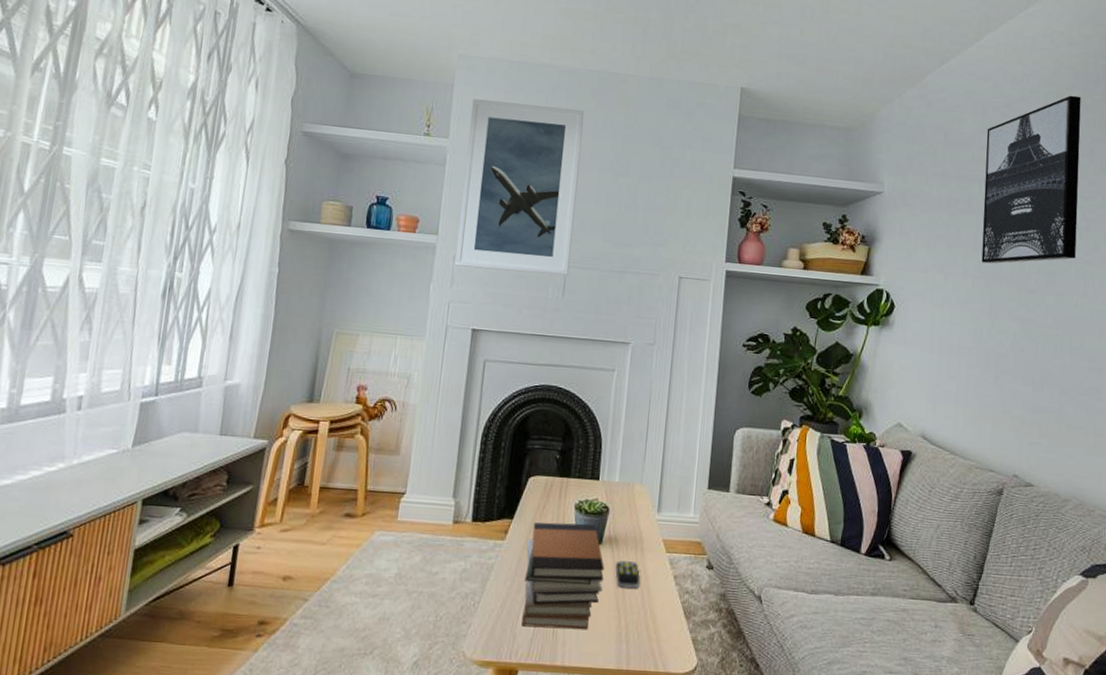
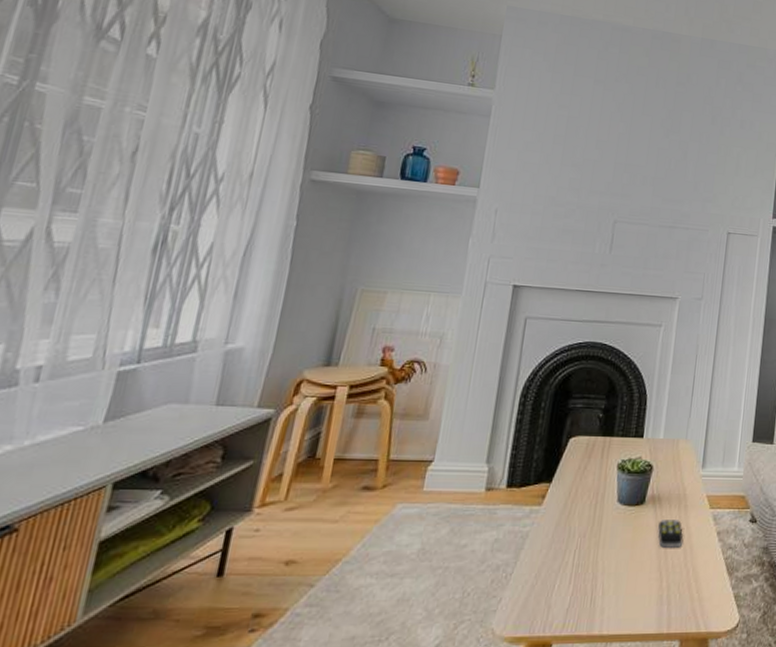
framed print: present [454,99,585,276] -> none [496,51,637,231]
book stack: present [521,522,604,630] -> none [557,483,647,596]

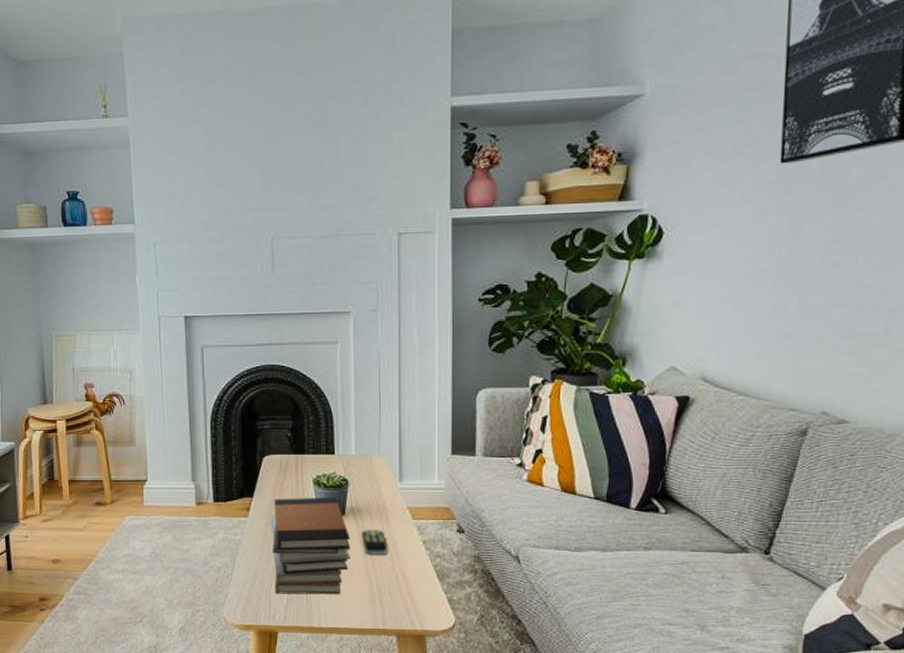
book stack: none [557,483,647,596] -> present [270,497,350,595]

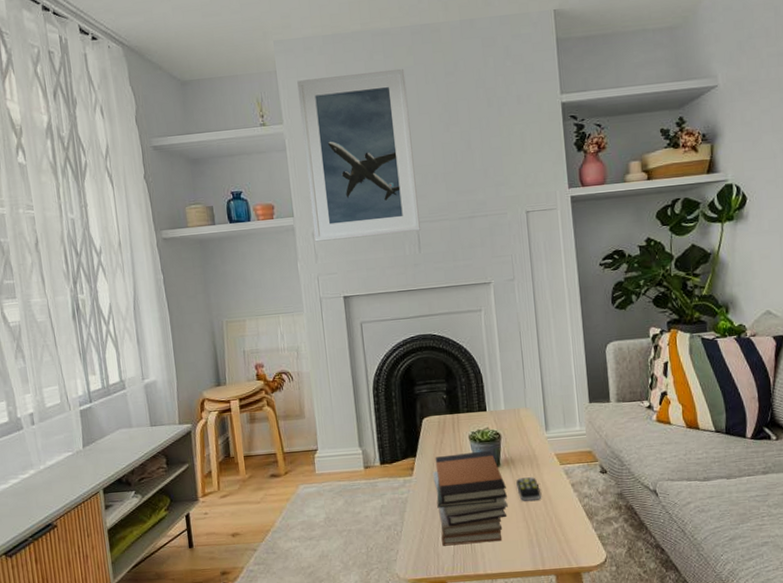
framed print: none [146,57,275,253] -> present [297,68,420,242]

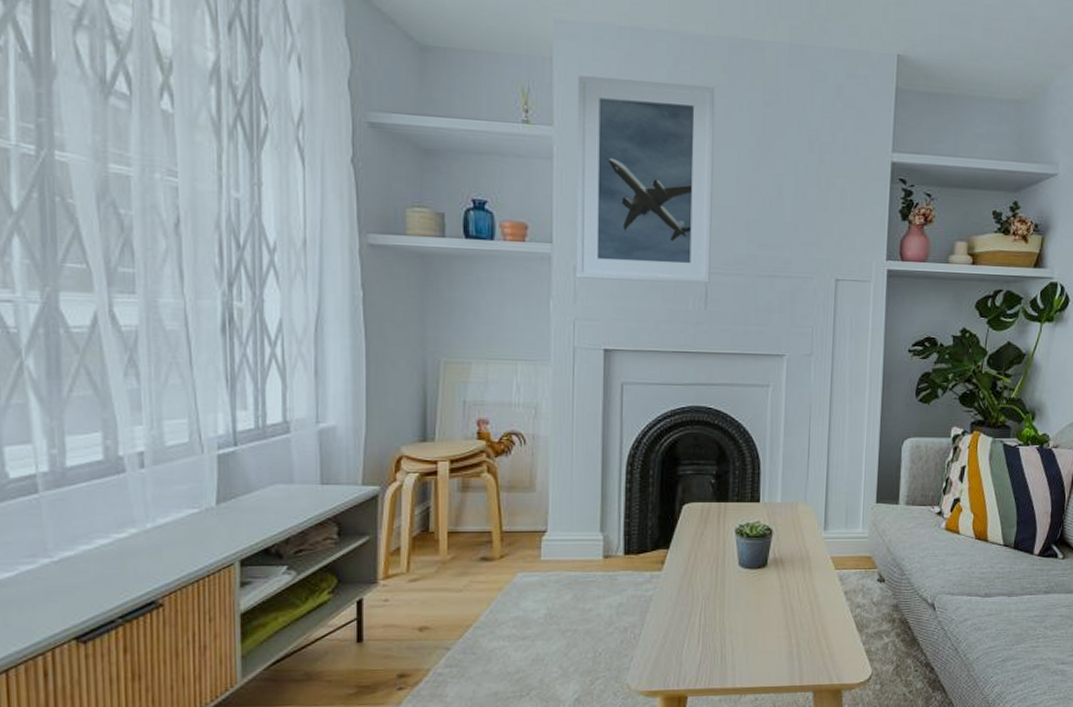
book stack: present [432,450,508,546] -> none [686,547,771,654]
remote control: present [516,477,542,501] -> none [783,581,810,608]

